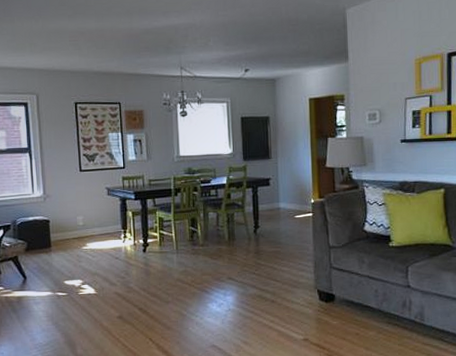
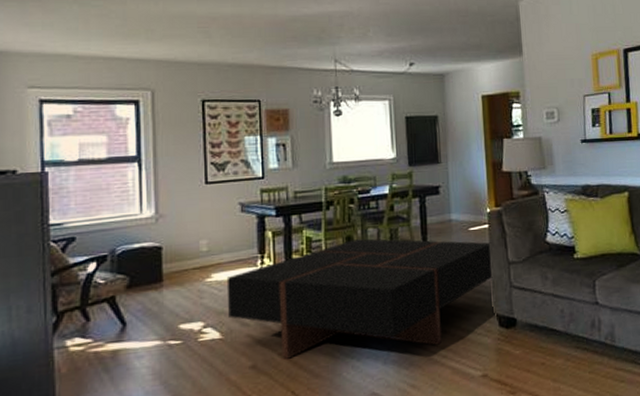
coffee table: none [98,221,315,313] -> present [226,238,493,359]

